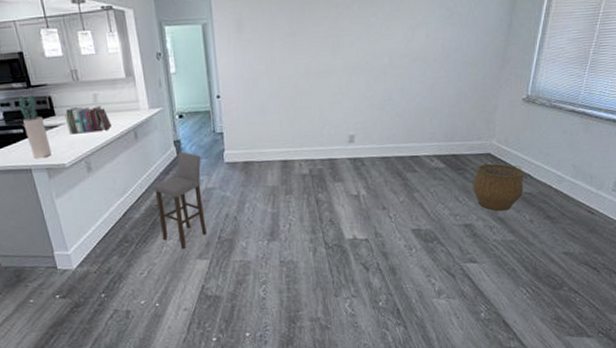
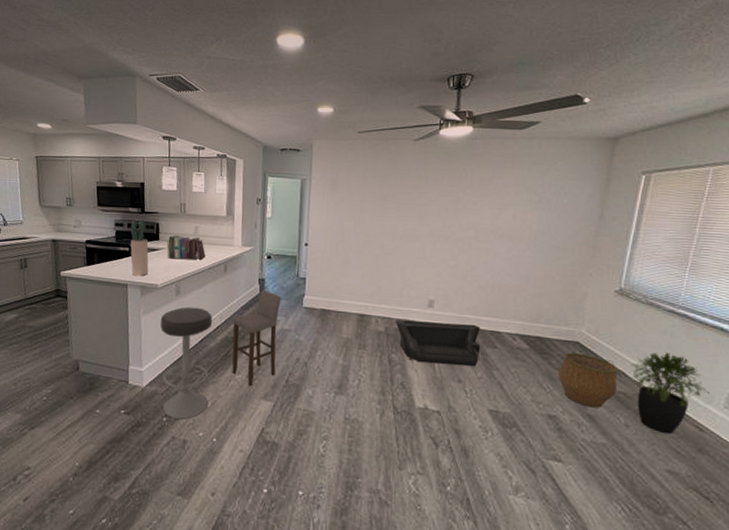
bar stool: none [76,180,144,294] -> present [160,306,213,420]
dog bed: none [318,152,401,198] -> present [395,319,481,367]
potted plant: none [537,149,601,222] -> present [632,352,709,433]

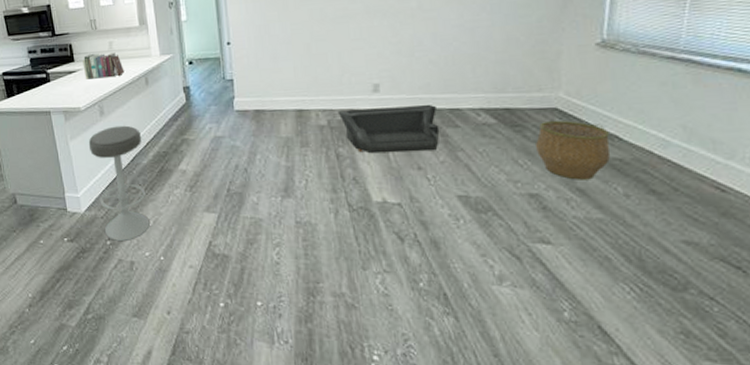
vase: present [130,215,149,277] -> none [43,38,69,102]
bar stool: present [232,290,282,386] -> none [162,98,215,199]
potted plant: present [632,352,709,433] -> none [627,106,730,199]

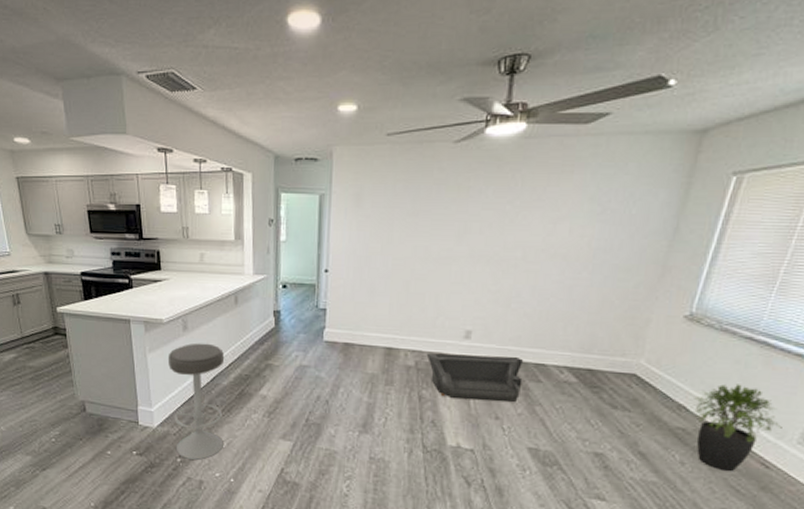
books: present [82,52,125,79] -> none [170,263,214,292]
basket: present [536,121,610,180] -> none [609,386,678,445]
potted plant: none [627,106,730,199] -> present [695,384,782,471]

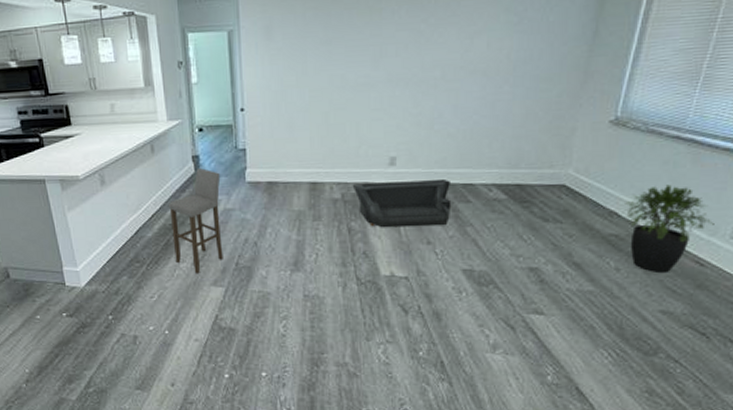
bar stool: present [167,343,225,461] -> none [88,196,154,316]
bar stool: none [246,323,299,425] -> present [169,168,223,273]

